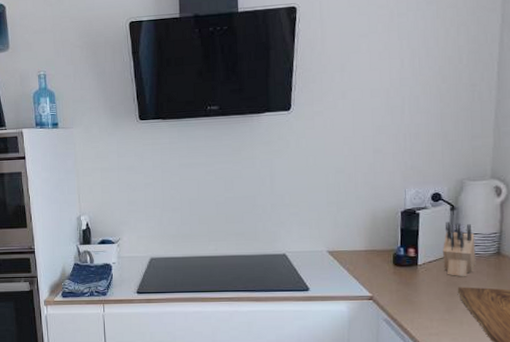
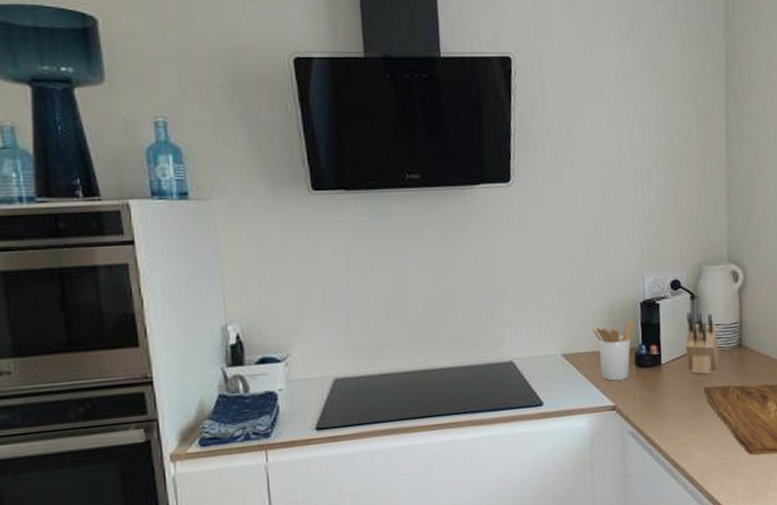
utensil holder: none [355,227,394,276] -> present [592,321,634,381]

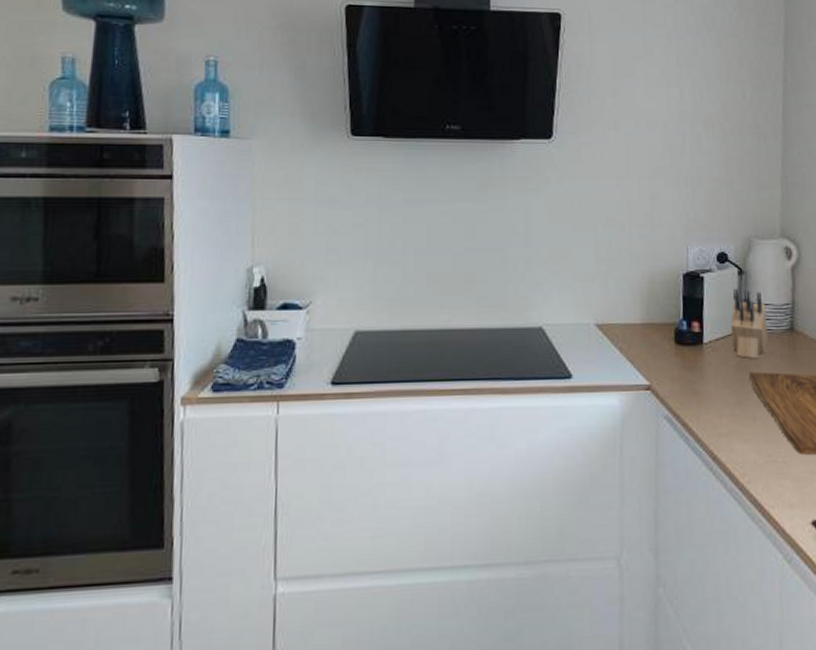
utensil holder: present [592,321,634,381] -> none [629,293,675,358]

